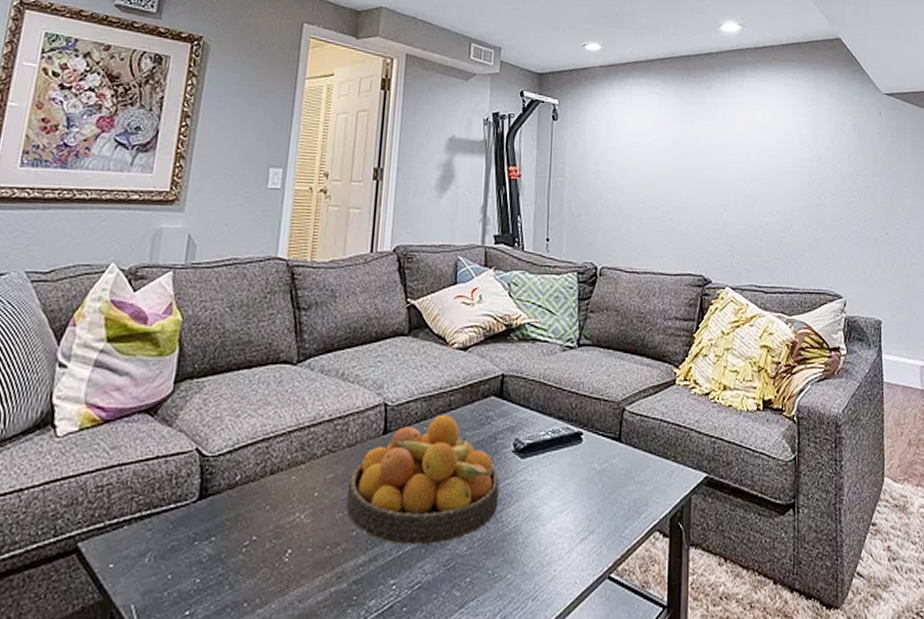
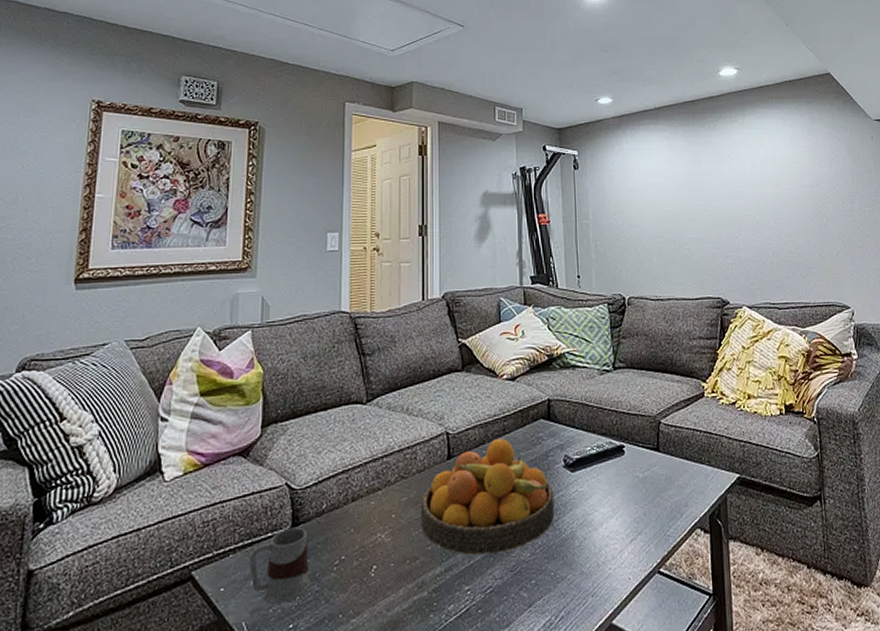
mug: none [145,499,216,586] -> present [248,527,311,604]

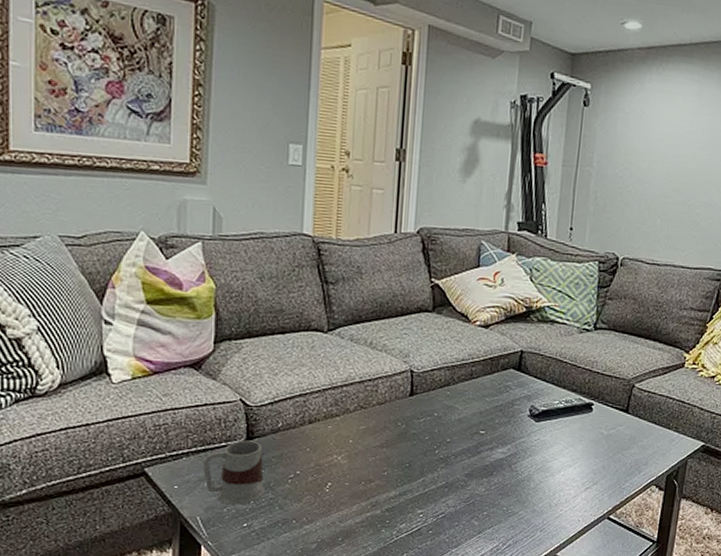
fruit bowl: present [420,439,555,555] -> none [377,382,516,485]

